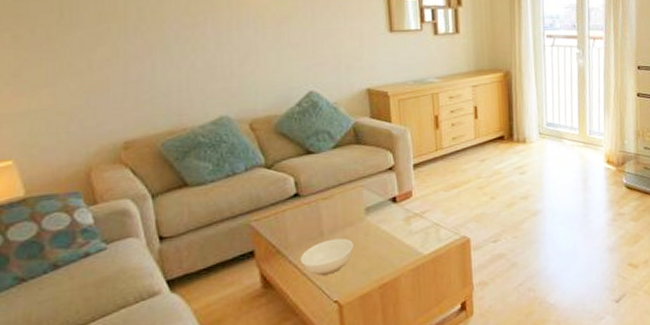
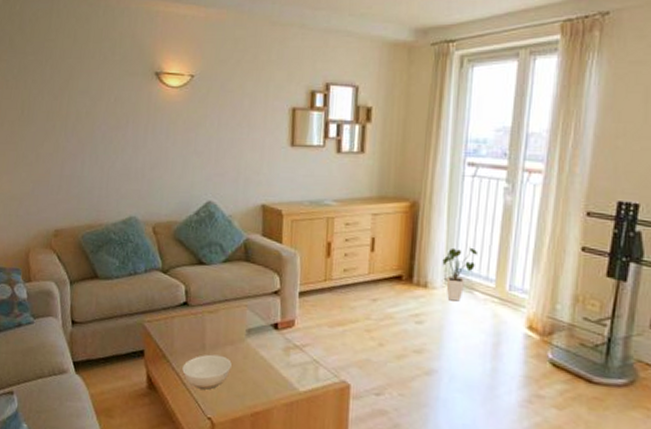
house plant: none [535,104,562,151] -> present [442,247,477,302]

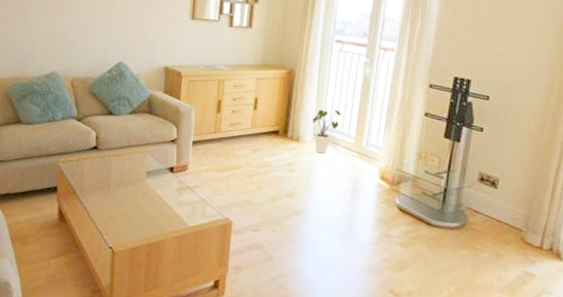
bowl: present [182,354,232,390] -> none [89,192,133,223]

